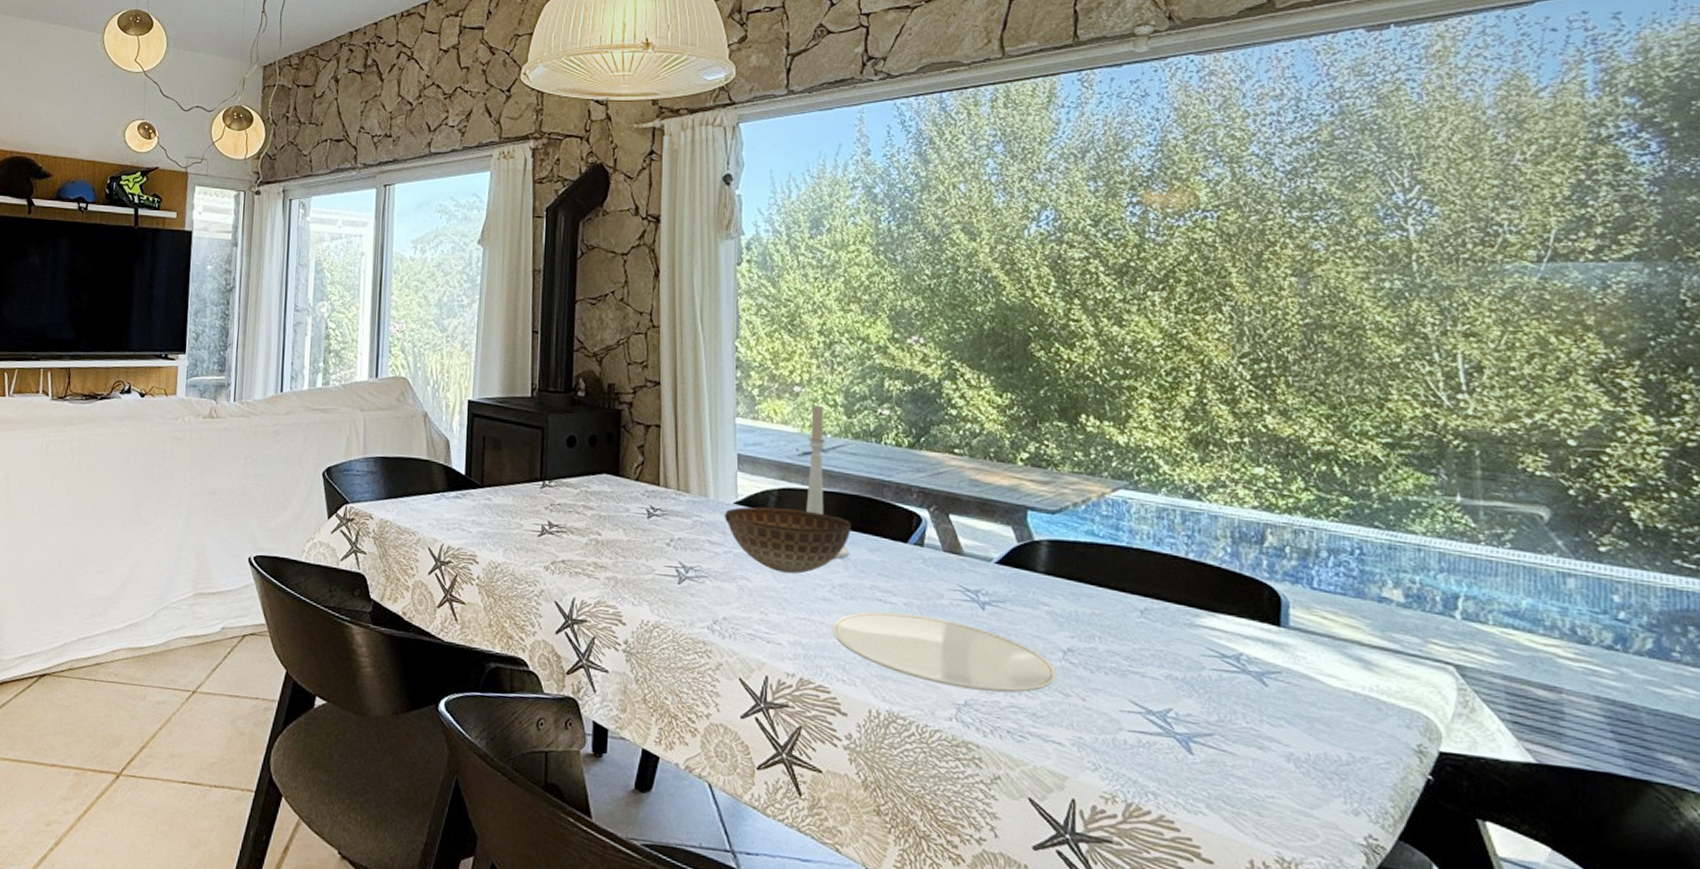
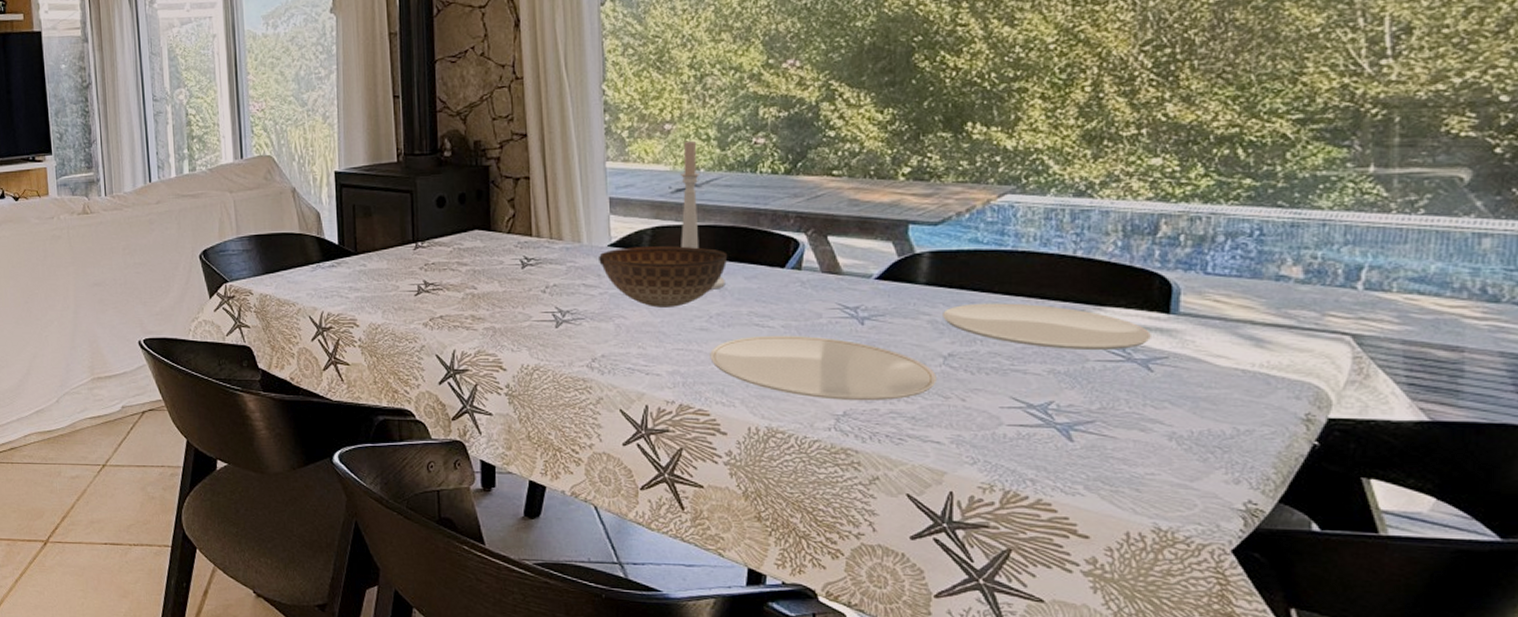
plate: none [1061,597,1264,660] -> present [943,303,1151,351]

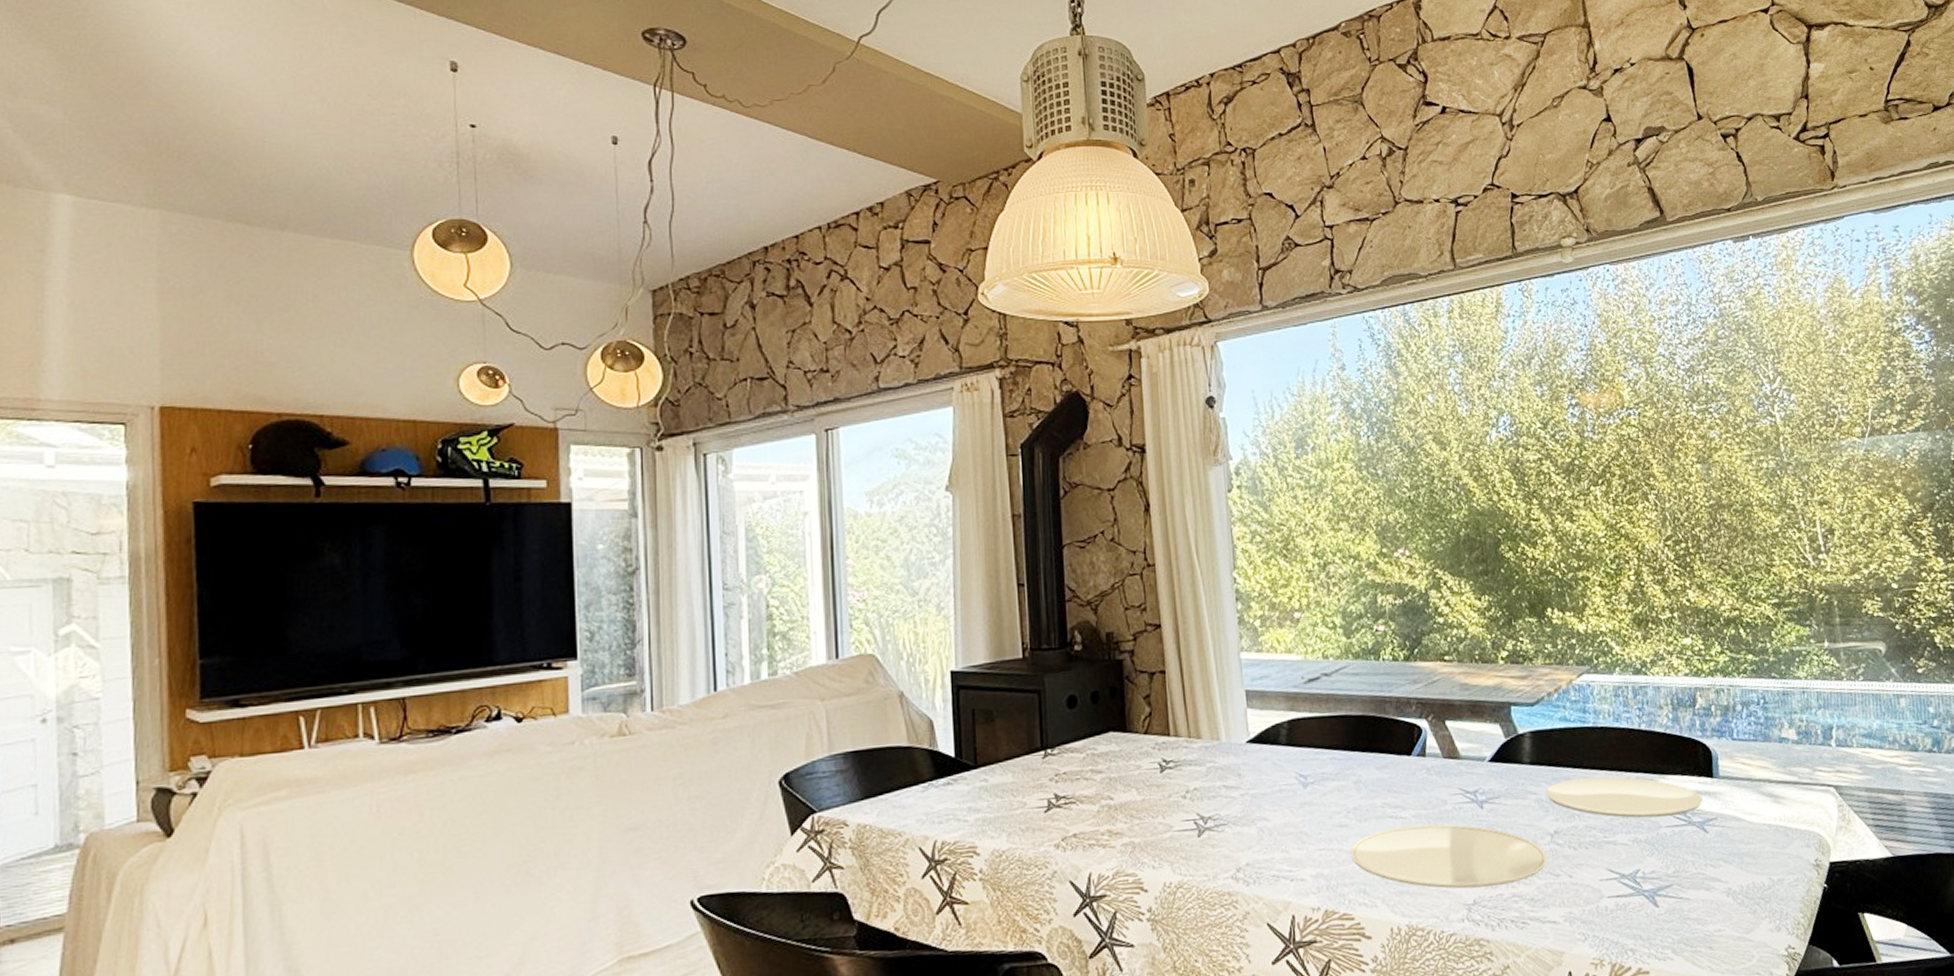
bowl: present [599,246,728,308] -> none [1238,738,1360,806]
candlestick: present [681,139,725,290] -> none [1311,627,1360,783]

